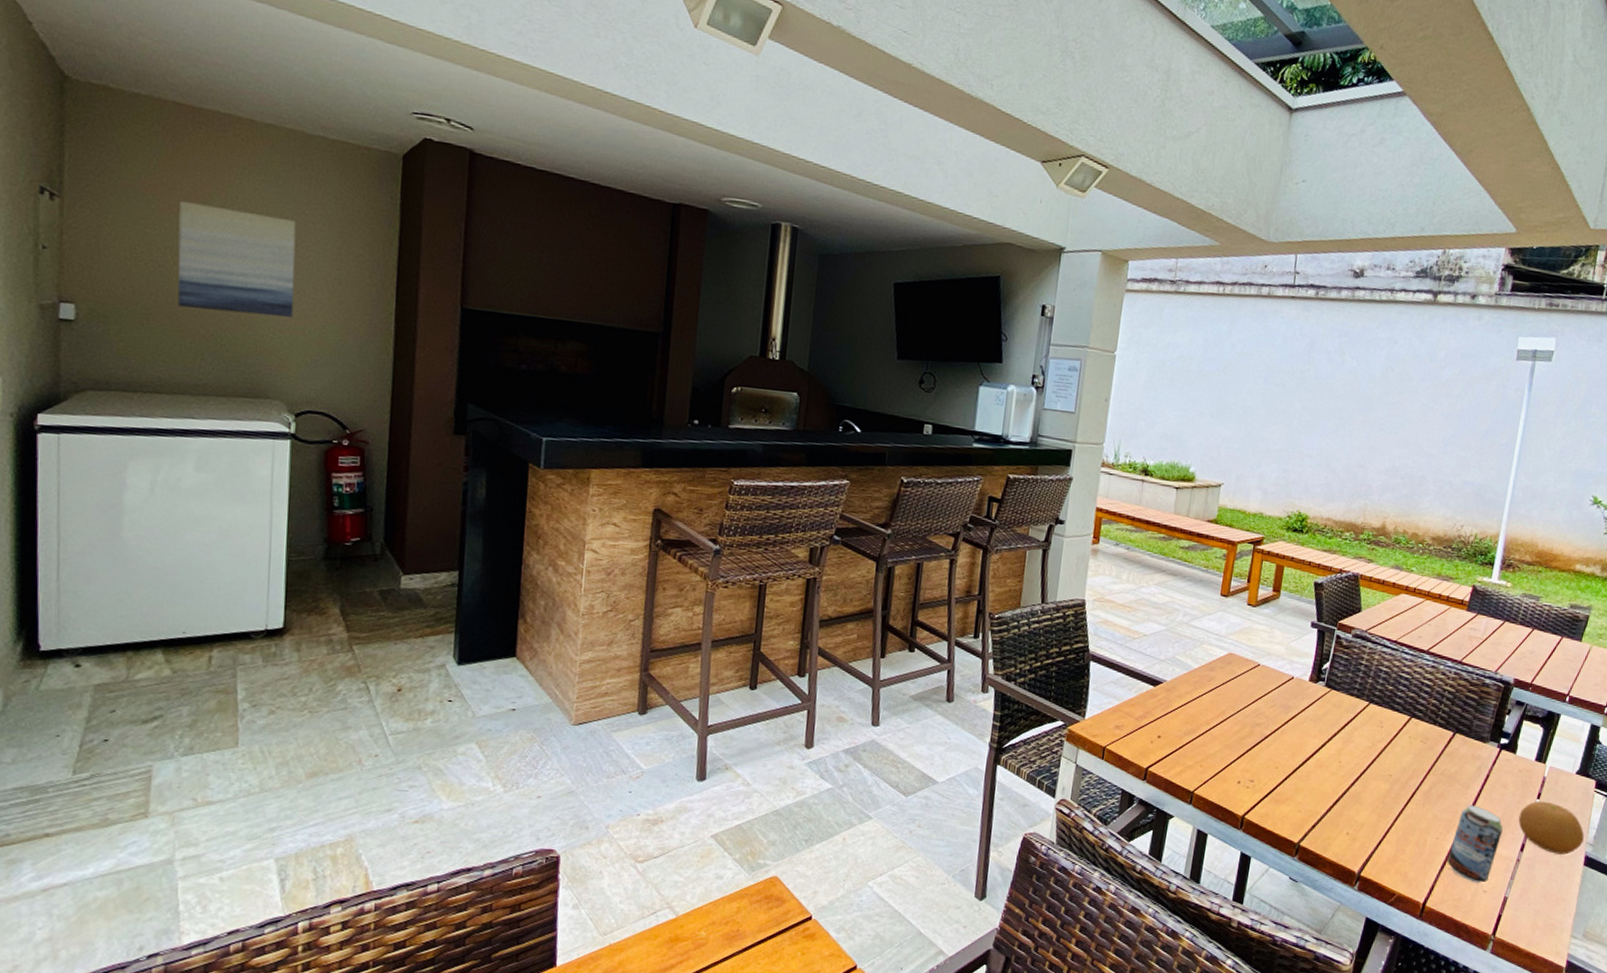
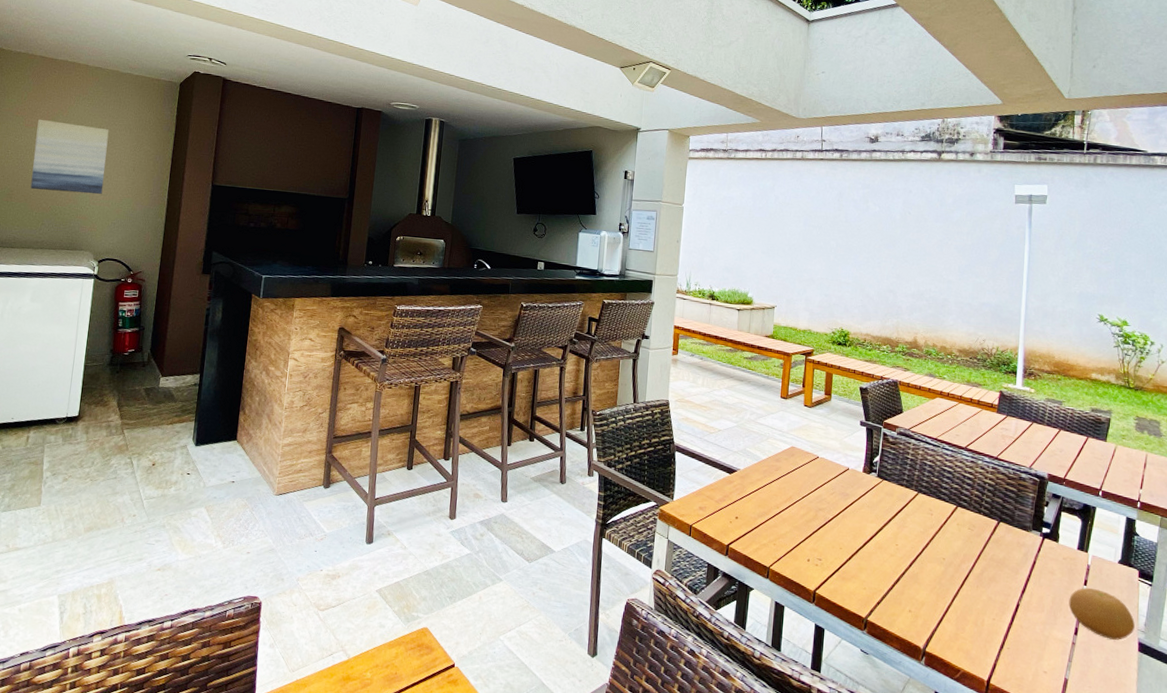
beverage can: present [1447,805,1503,883] -> none [1006,589,1055,664]

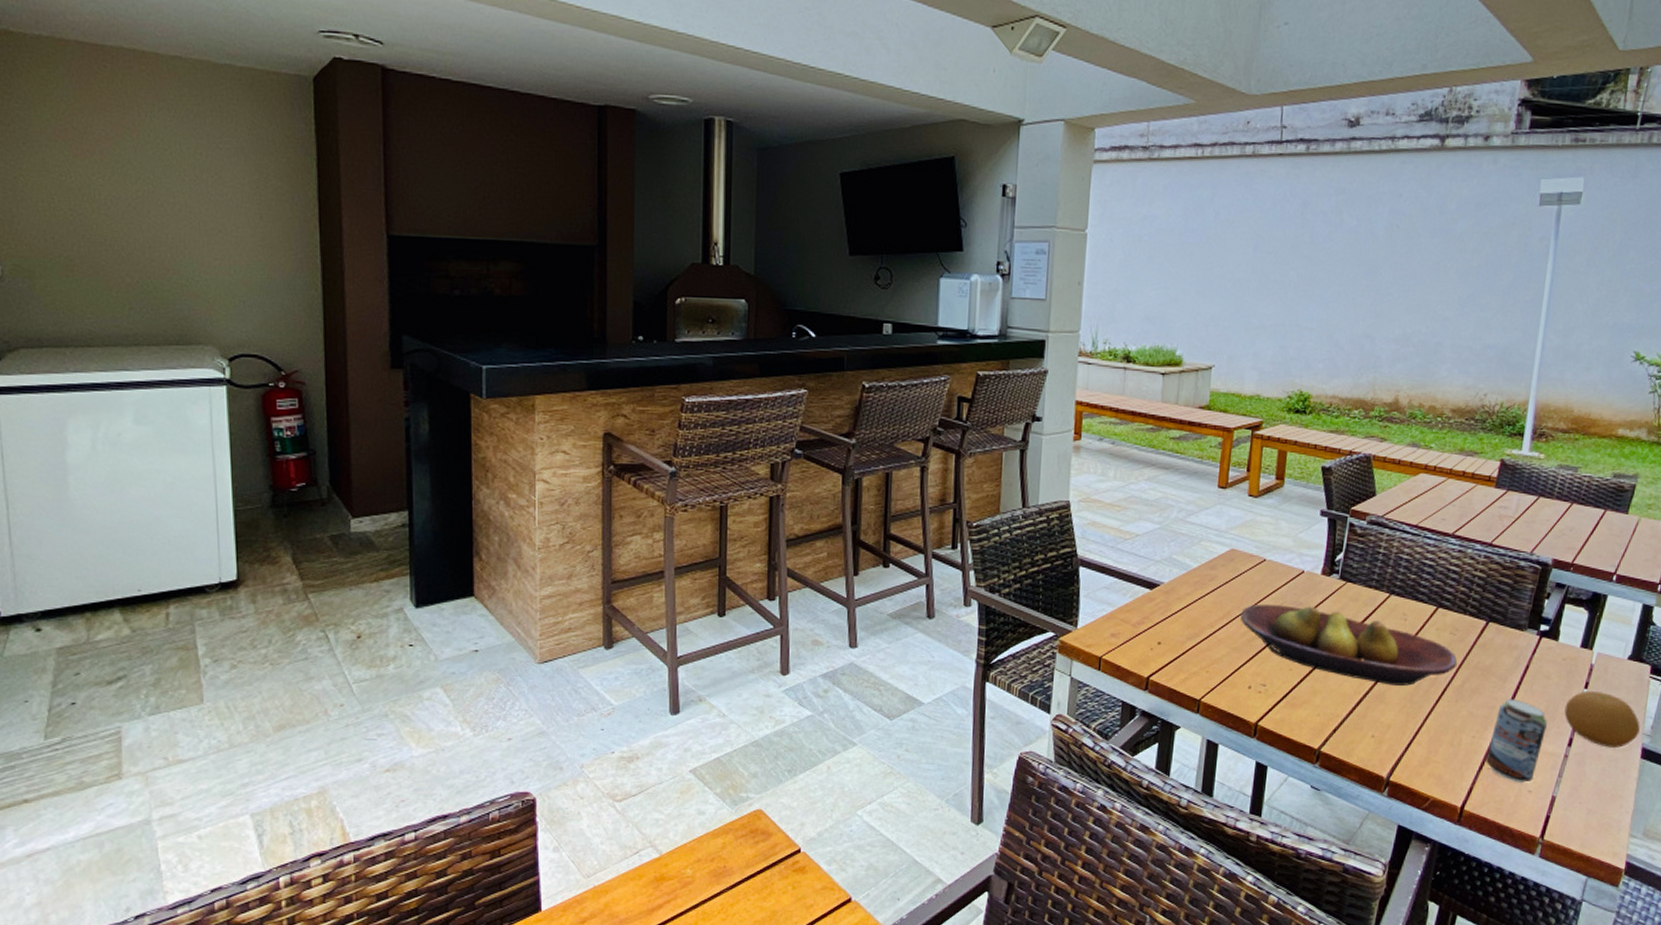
wall art: present [30,119,109,195] -> none [92,144,217,259]
fruit bowl: none [800,492,976,570] -> present [1240,603,1458,686]
beverage can: none [1006,589,1055,664] -> present [1486,699,1547,782]

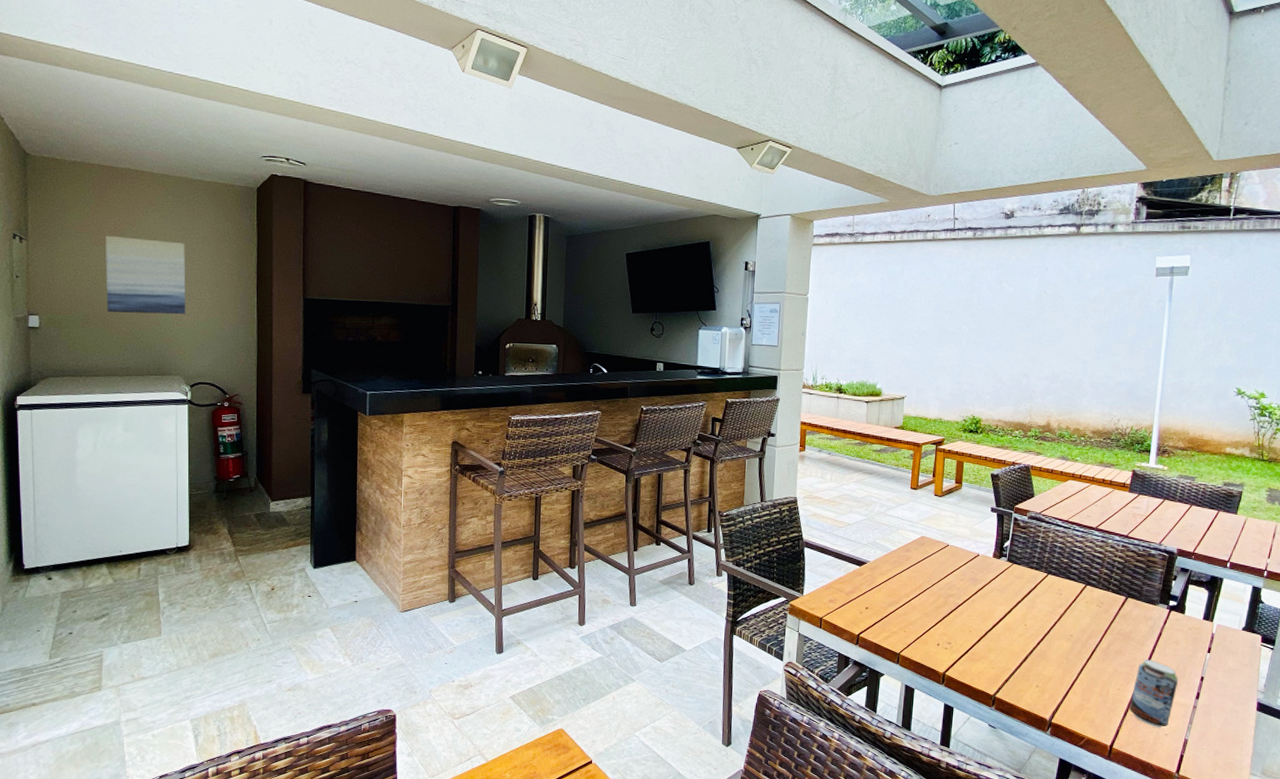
wall art: none [92,144,217,259] -> present [106,235,186,315]
fruit bowl: present [1240,603,1458,686] -> none [930,579,1104,647]
fruit: present [1564,690,1640,748] -> none [1192,654,1255,701]

